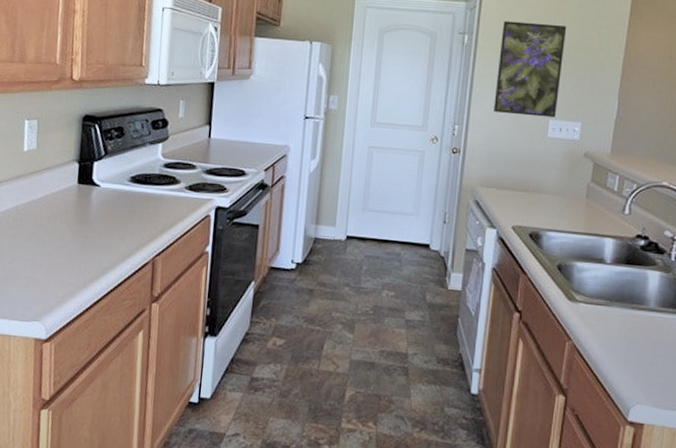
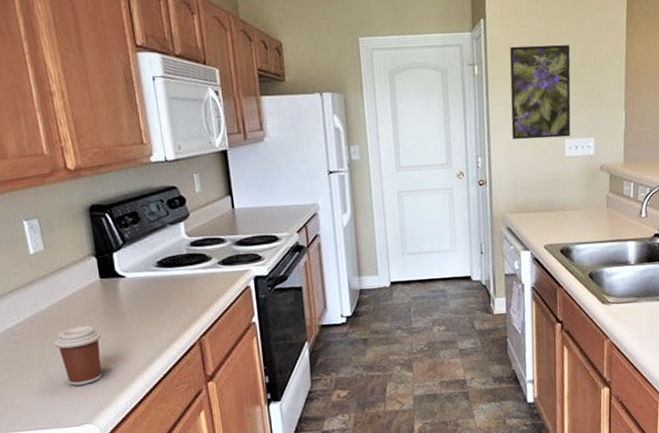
coffee cup: none [24,225,68,282] -> present [54,325,102,386]

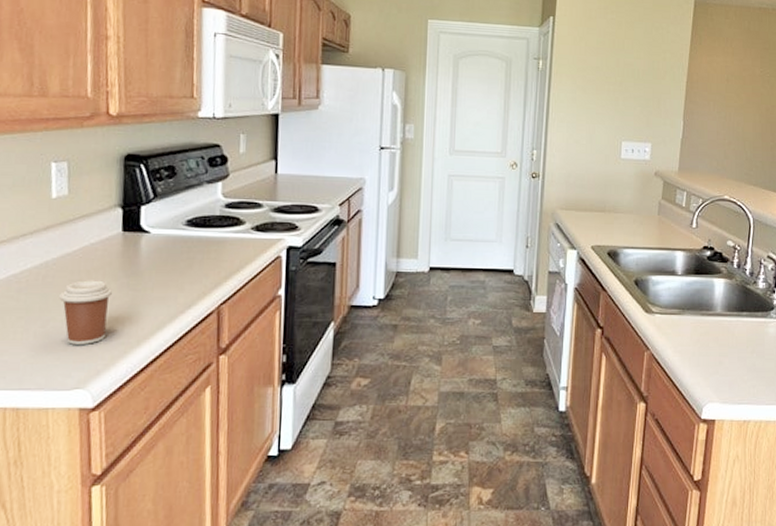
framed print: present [509,45,571,140] -> none [570,46,635,139]

